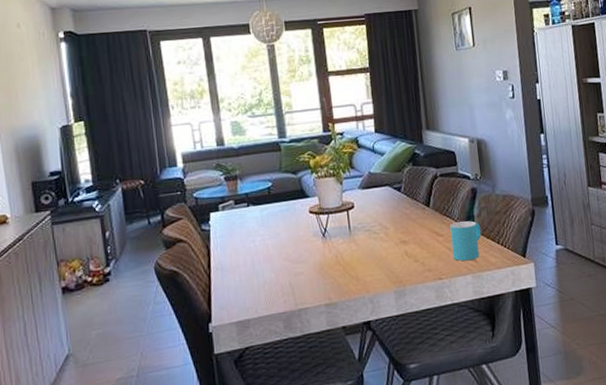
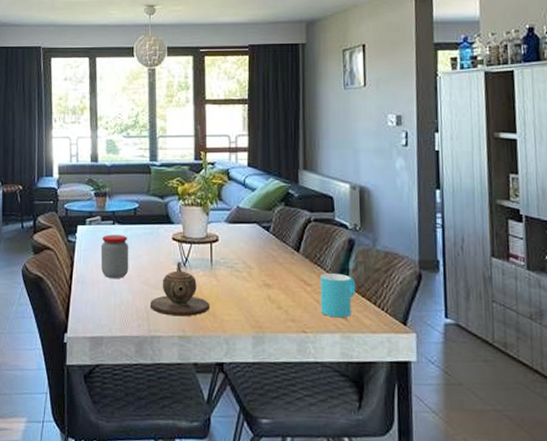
jar: none [237,215,269,261] -> present [100,234,129,278]
teapot: none [293,233,352,287] -> present [149,262,209,317]

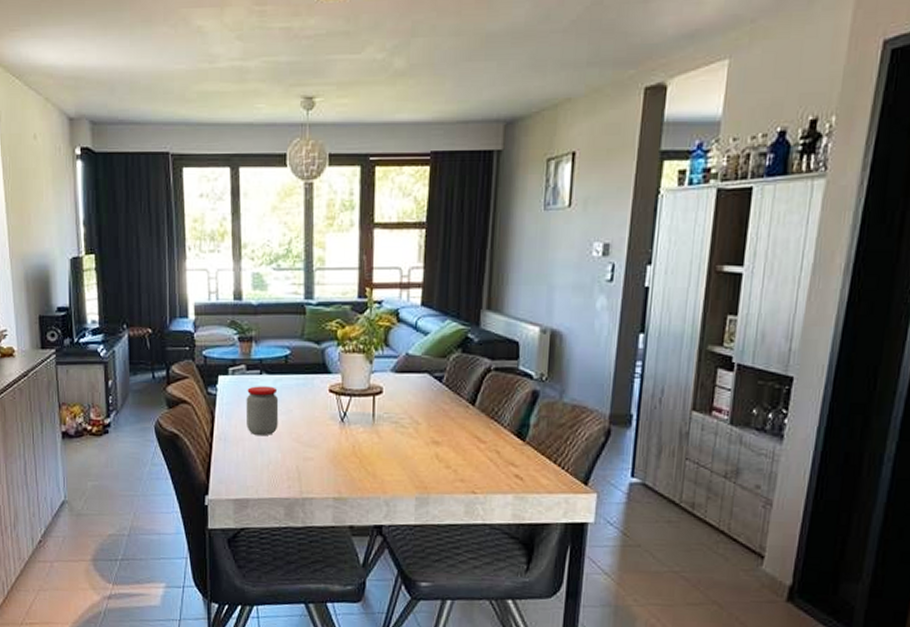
teapot: present [149,262,209,317] -> none [301,417,369,477]
cup: present [320,273,356,318] -> none [493,429,536,478]

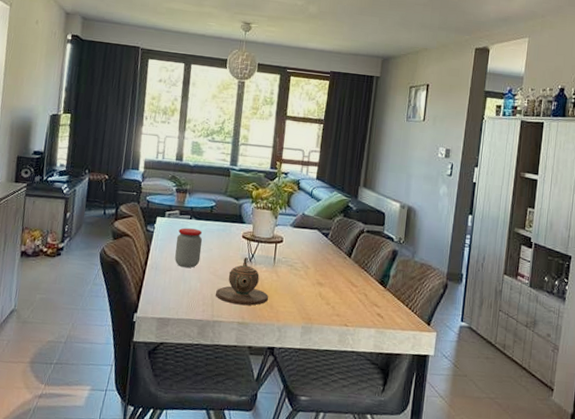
teapot: none [301,417,369,477] -> present [215,257,268,306]

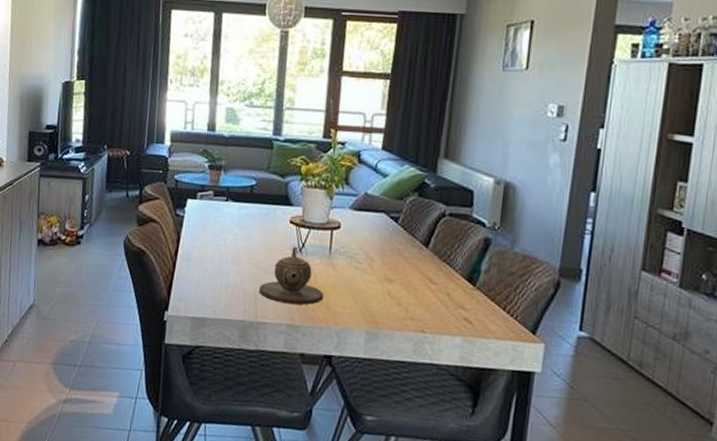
jar: present [174,228,203,268] -> none [209,211,242,259]

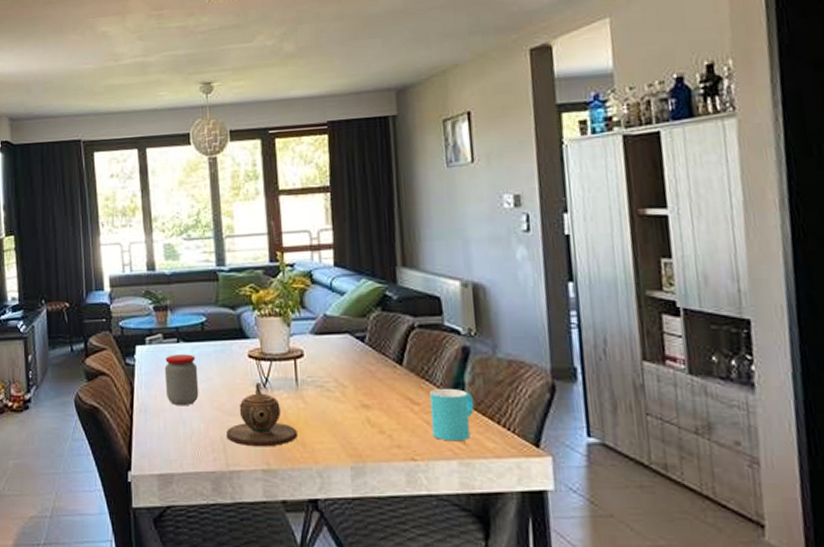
jar: none [209,211,242,259] -> present [164,354,199,405]
cup: none [443,272,486,321] -> present [430,389,475,441]

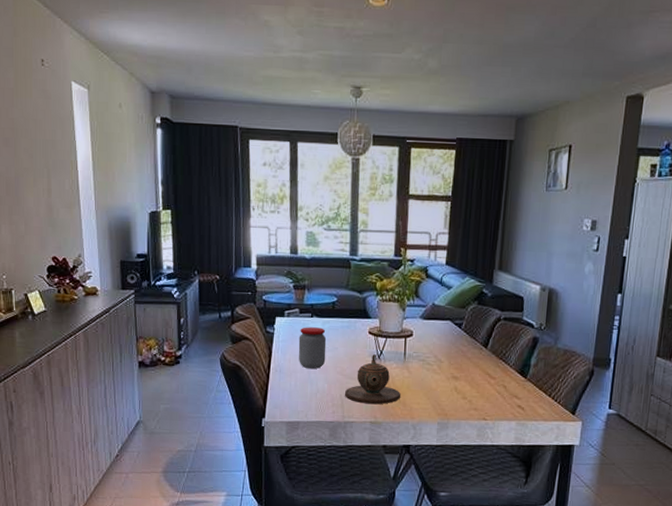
cup: present [430,389,475,441] -> none [501,368,535,408]

